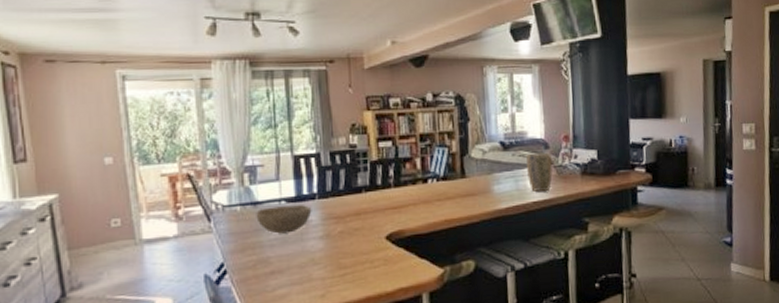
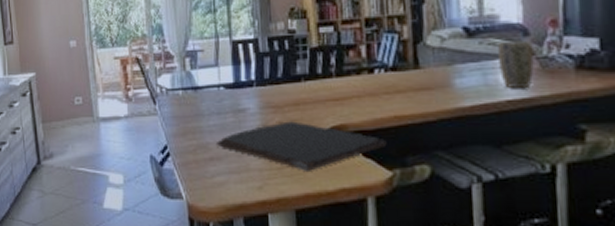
bowl: present [256,205,312,234] -> none [196,92,250,120]
cutting board: none [277,230,439,276] -> present [215,121,387,171]

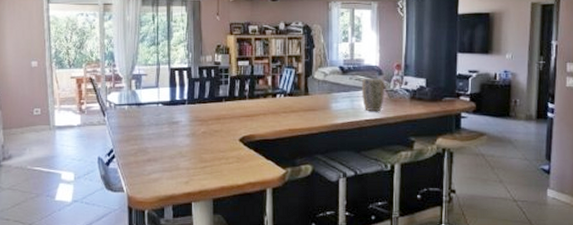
cutting board: present [215,121,387,171] -> none [153,132,283,170]

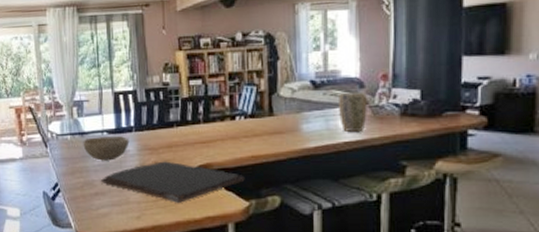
bowl: none [139,108,182,130] -> present [83,136,130,161]
cutting board: none [153,132,283,170] -> present [100,161,245,203]

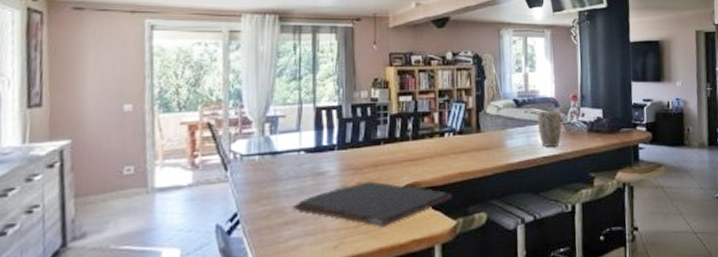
bowl: present [83,136,130,161] -> none [274,155,331,184]

